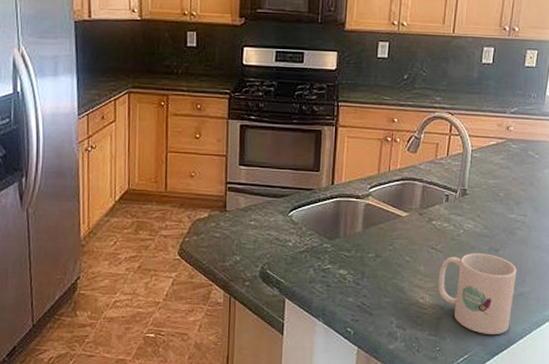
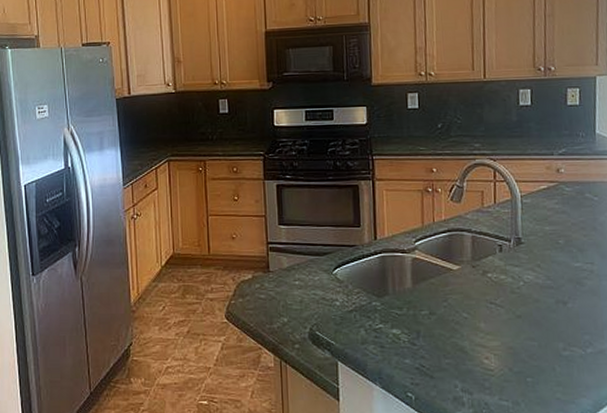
mug: present [437,253,517,334] -> none [501,307,593,398]

